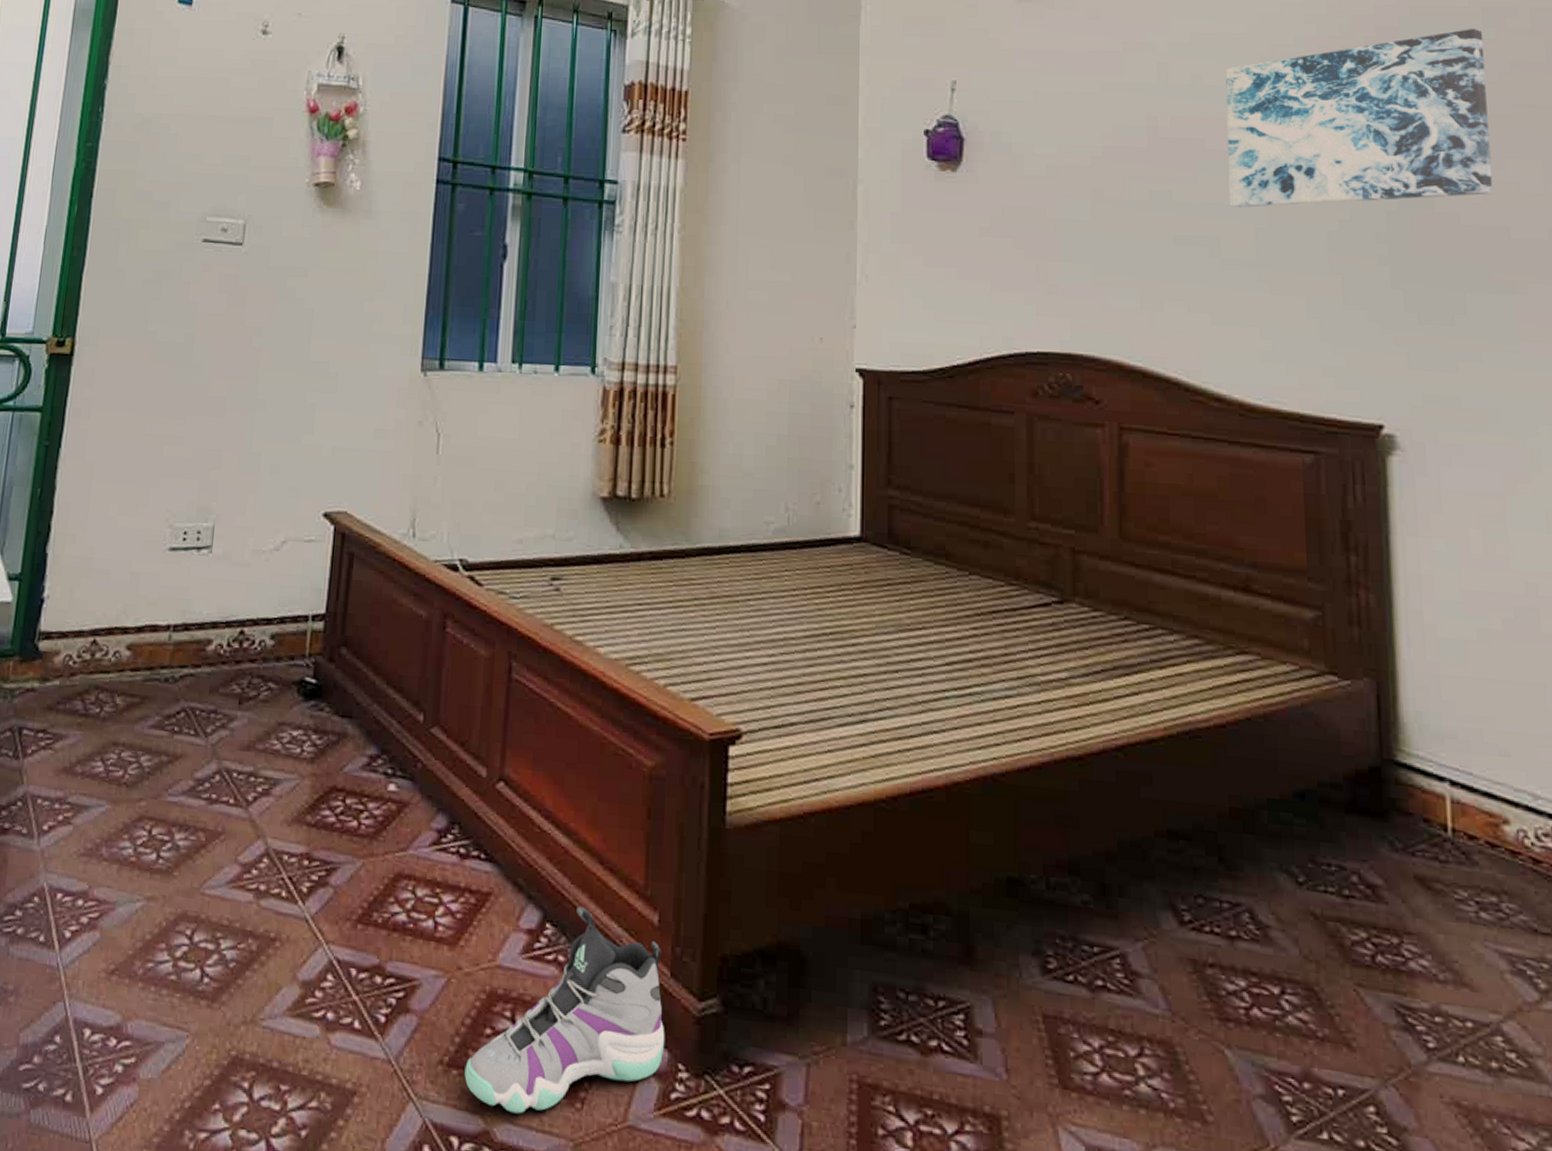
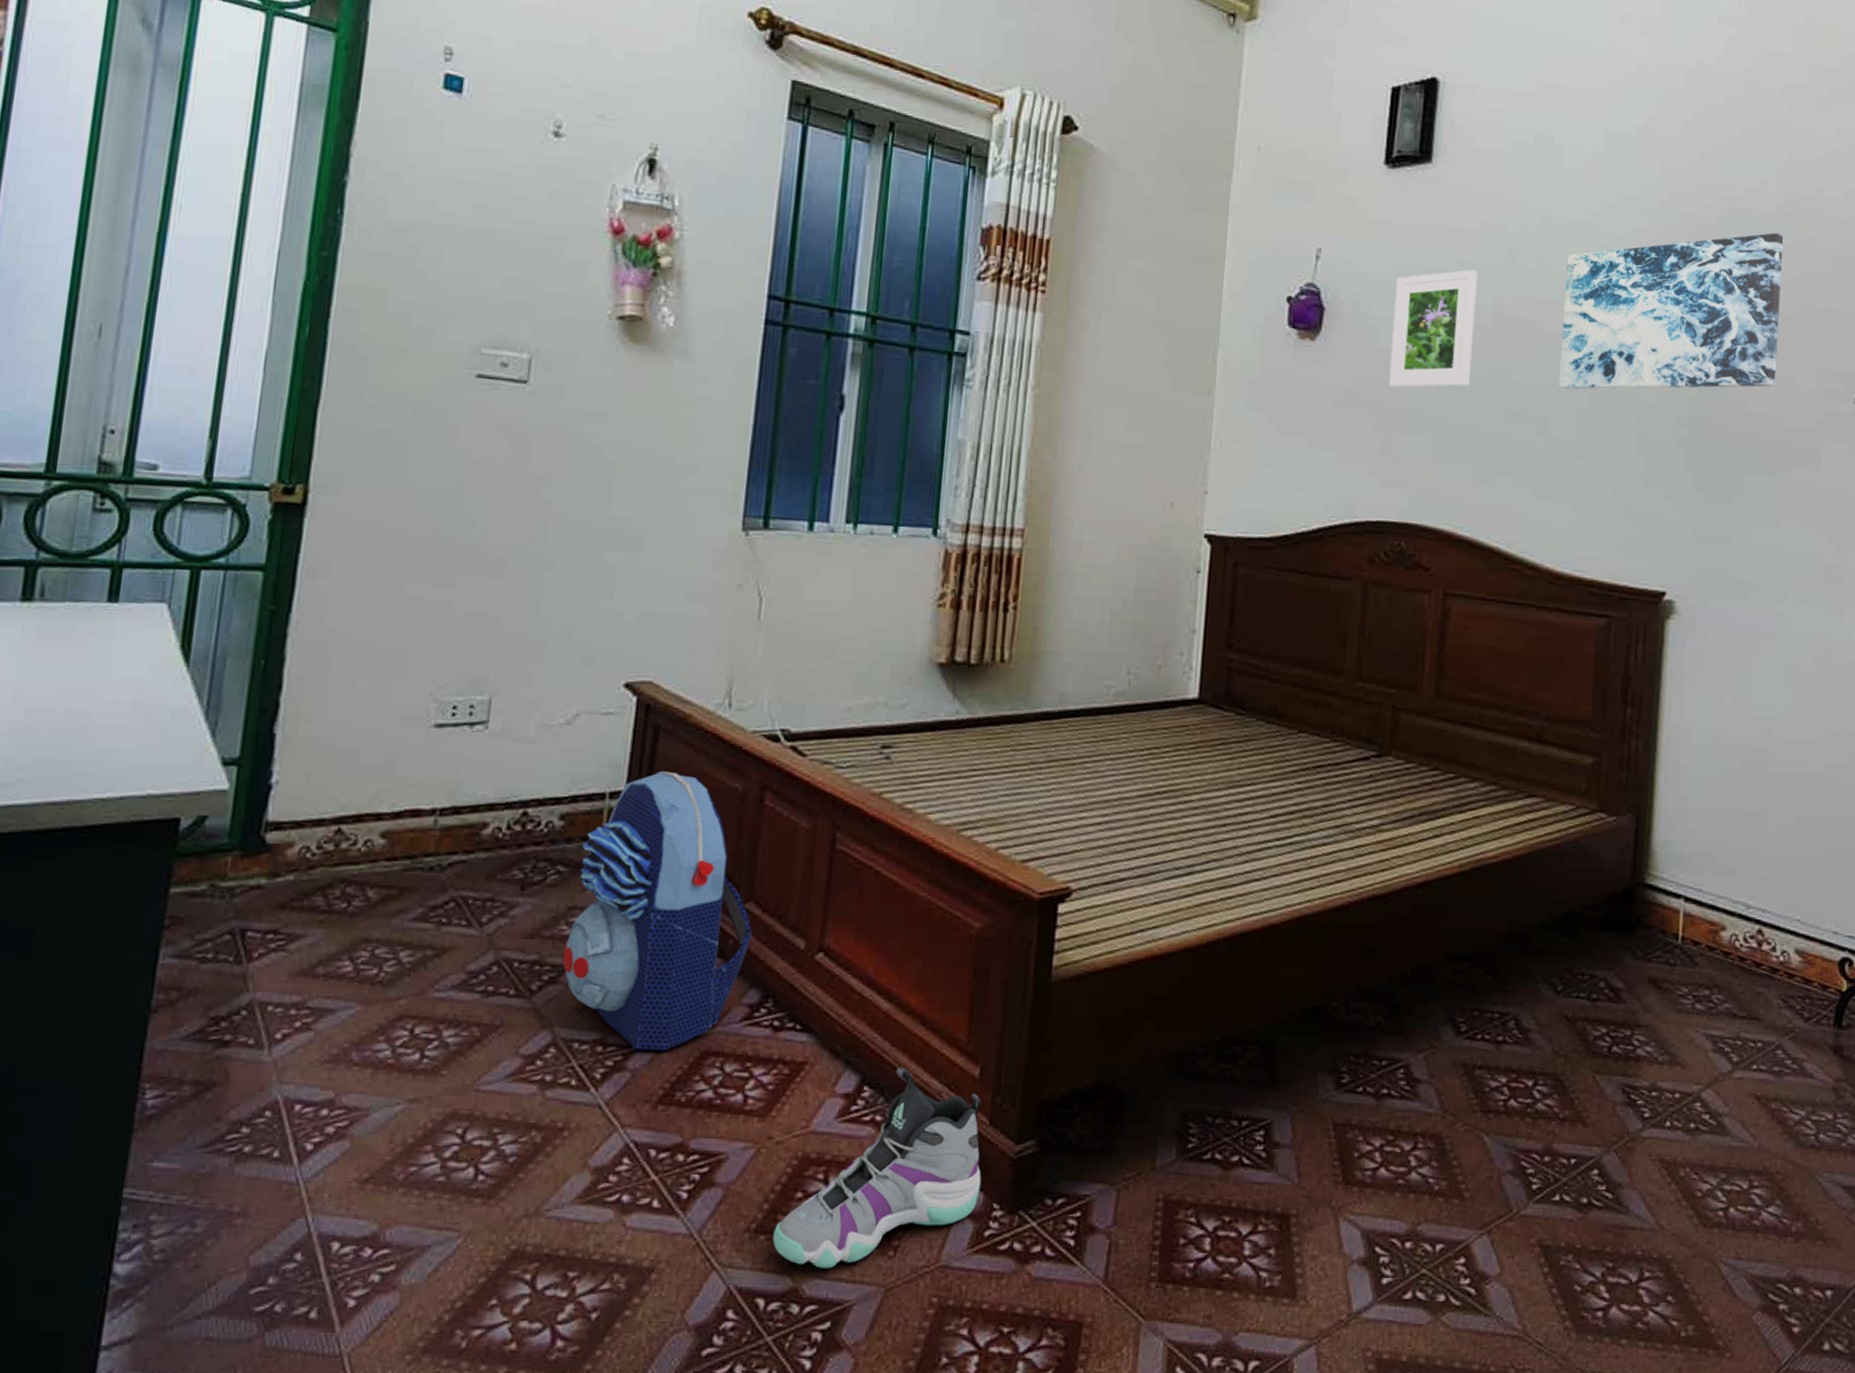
backpack: none [274,597,439,870] -> present [562,772,752,1051]
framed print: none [1038,91,1128,215] -> present [1388,269,1478,388]

